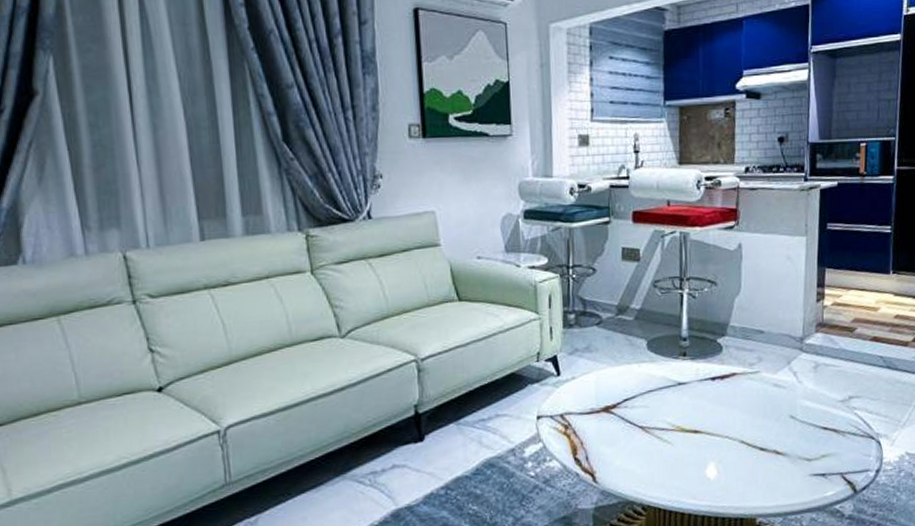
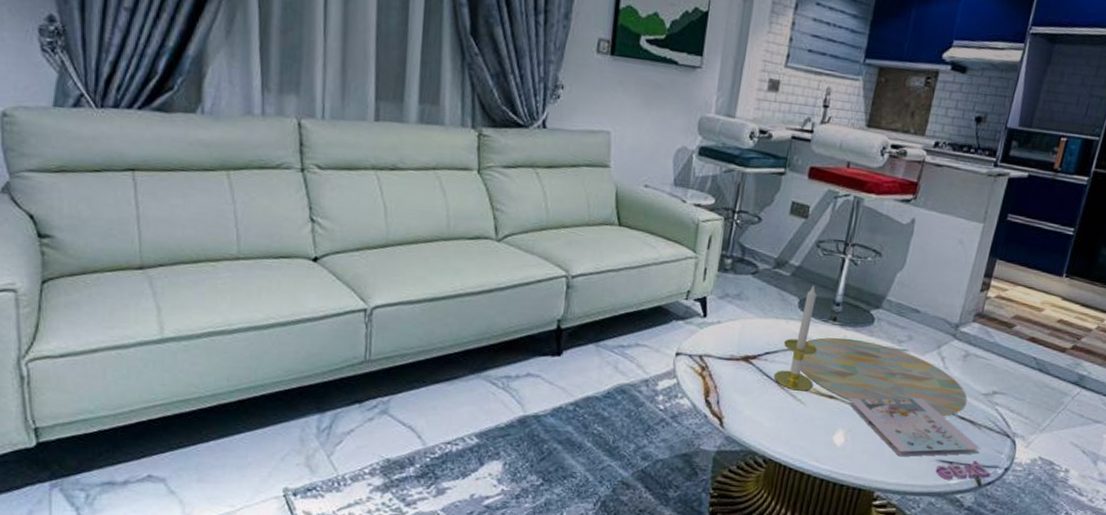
candle: none [637,324,676,432] -> present [774,284,818,391]
decorative tray: none [660,370,826,432] -> present [800,337,968,417]
magazine: none [713,415,864,493] -> present [848,397,991,480]

